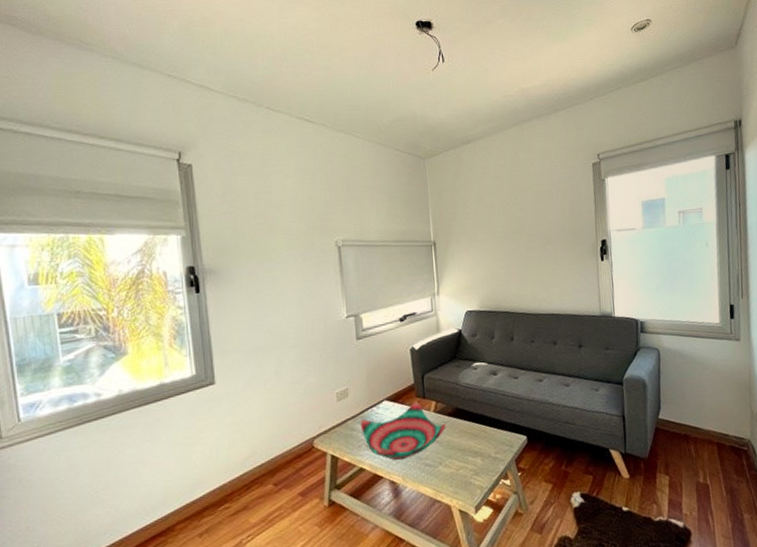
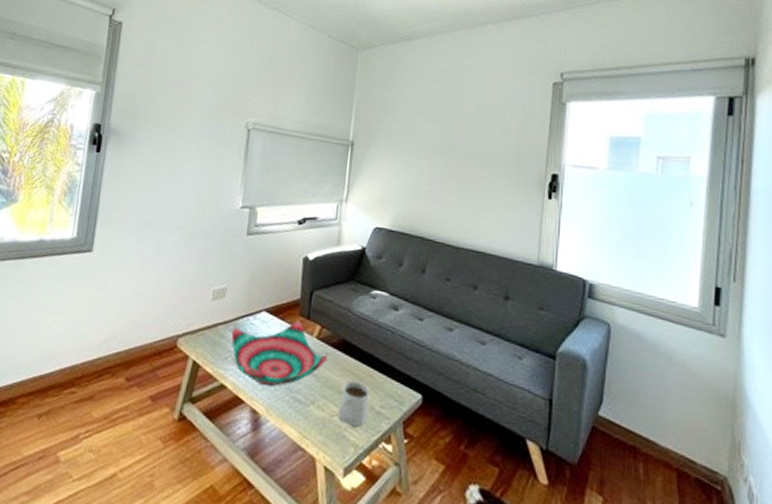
mug: none [462,438,487,474] -> present [338,381,370,427]

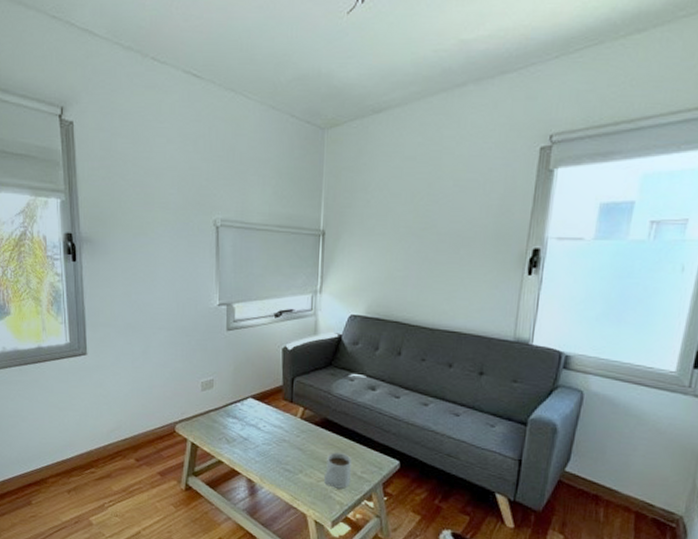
decorative bowl: present [231,321,329,387] -> none [222,405,313,461]

